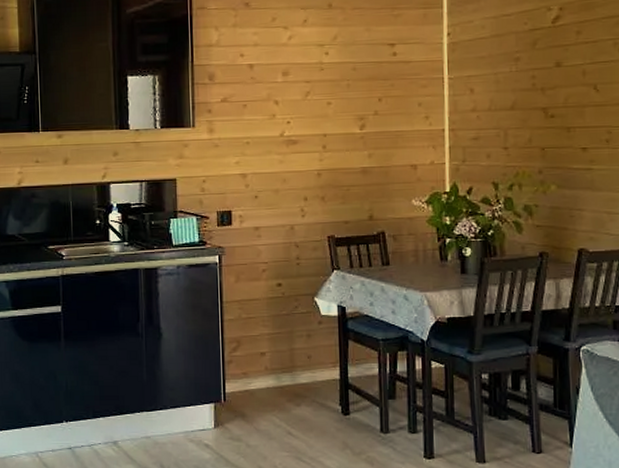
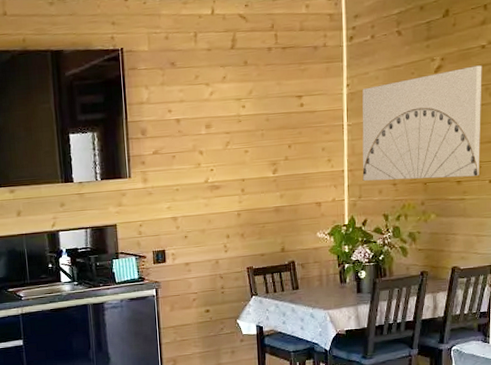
wall art: none [466,17,610,144] -> present [362,65,482,181]

